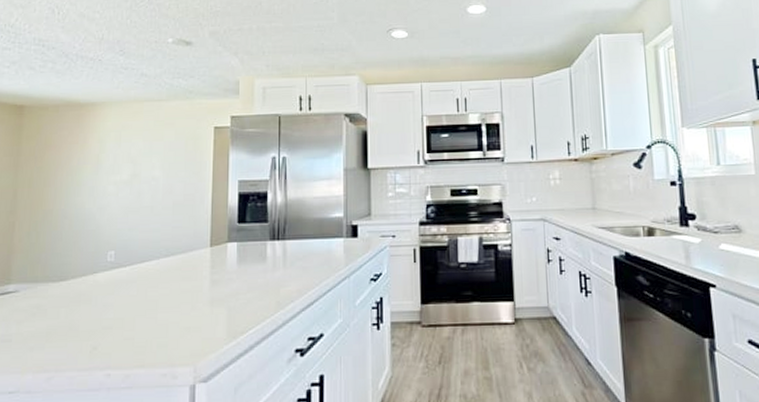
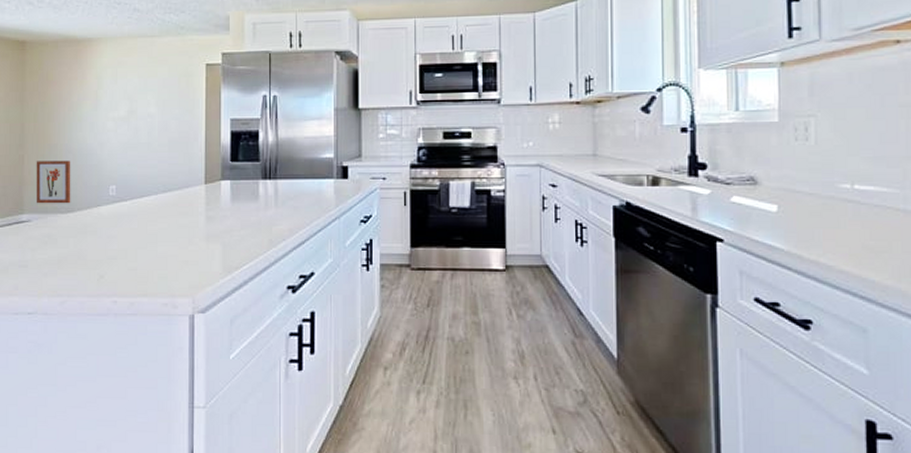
wall art: none [25,226,67,273] -> present [36,160,71,204]

